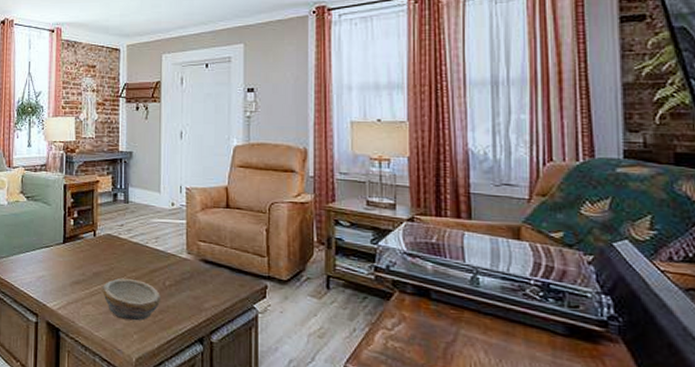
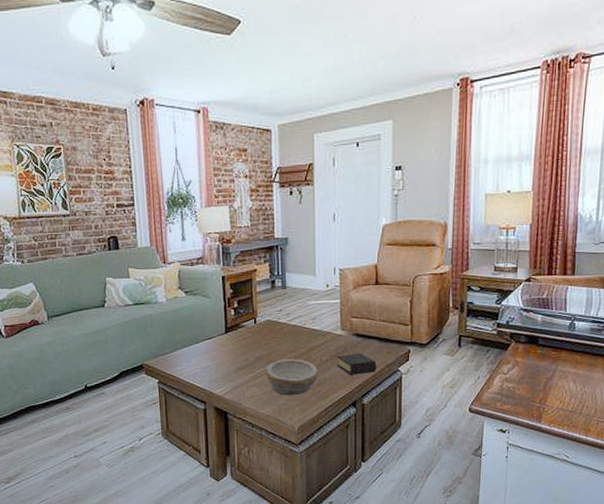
book: none [181,281,228,307] -> present [336,354,377,375]

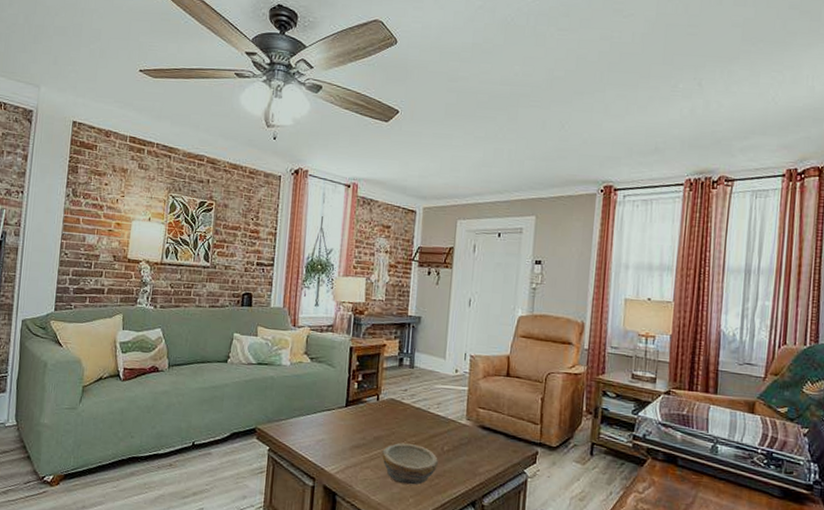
book: present [336,354,377,375] -> none [458,447,502,472]

